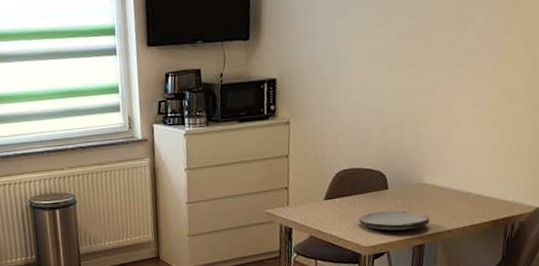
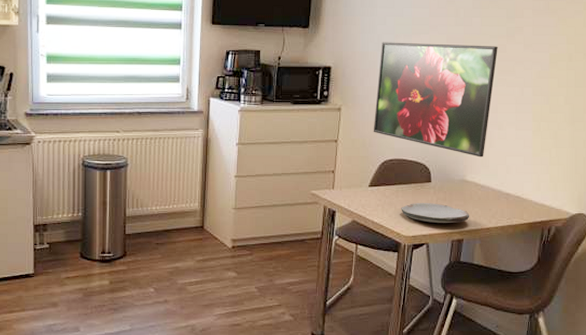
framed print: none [324,39,451,159] -> present [373,42,498,158]

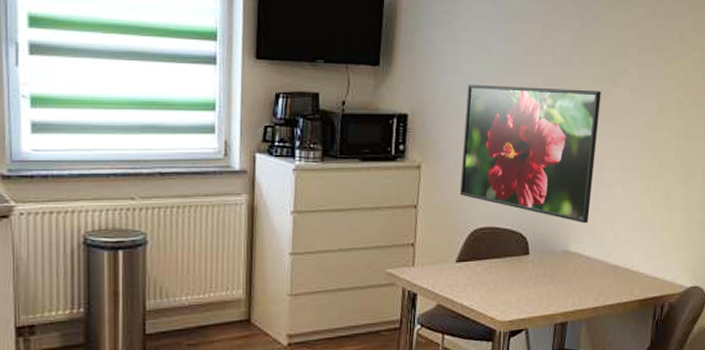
plate: present [401,203,470,224] -> none [495,280,574,305]

